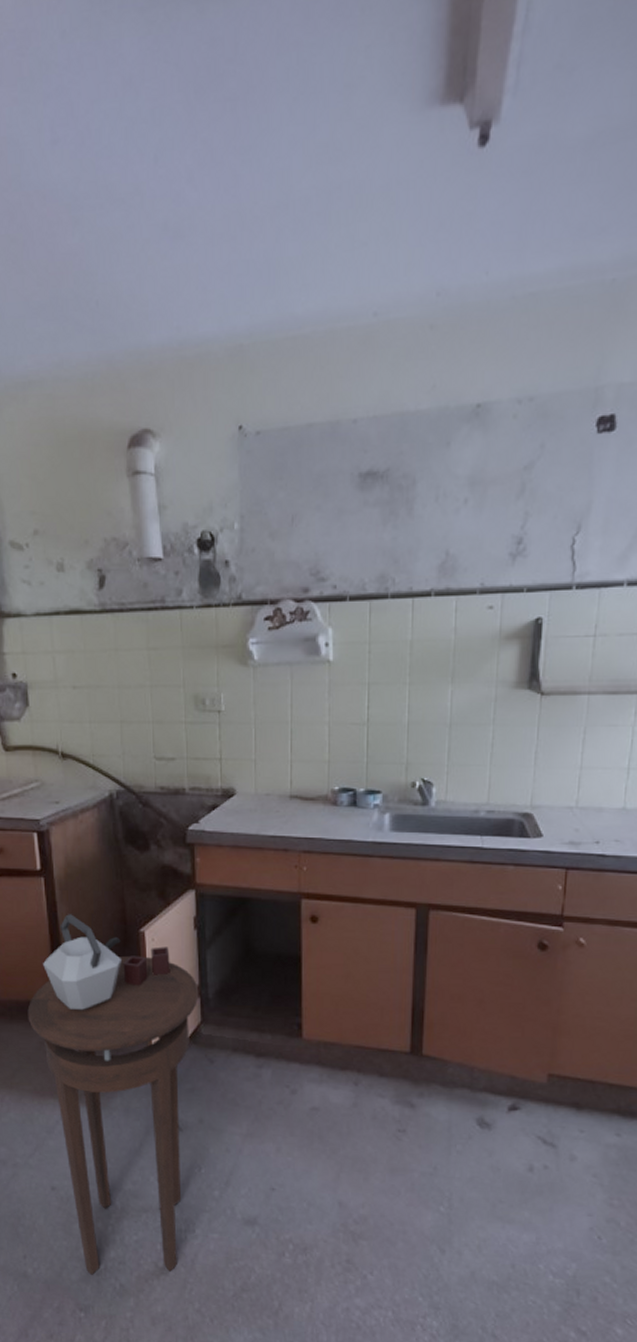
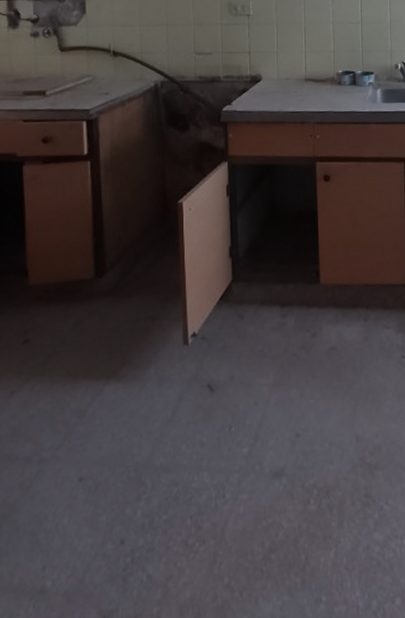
stool: present [27,955,199,1275] -> none [65,225,230,572]
kettle: present [43,914,170,1011] -> none [84,193,205,285]

